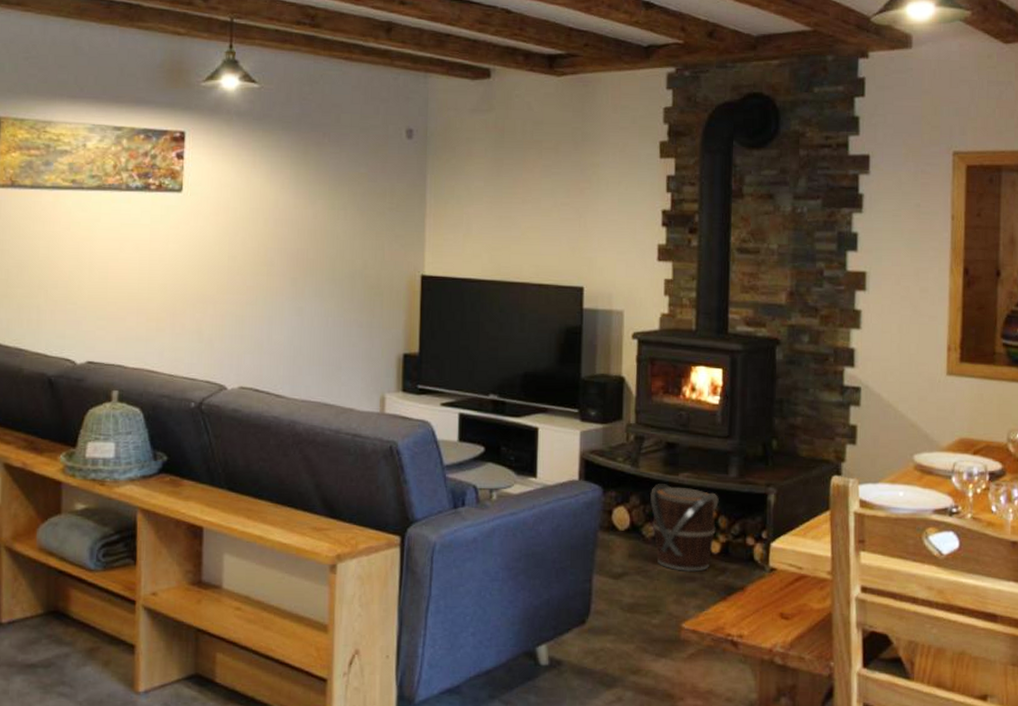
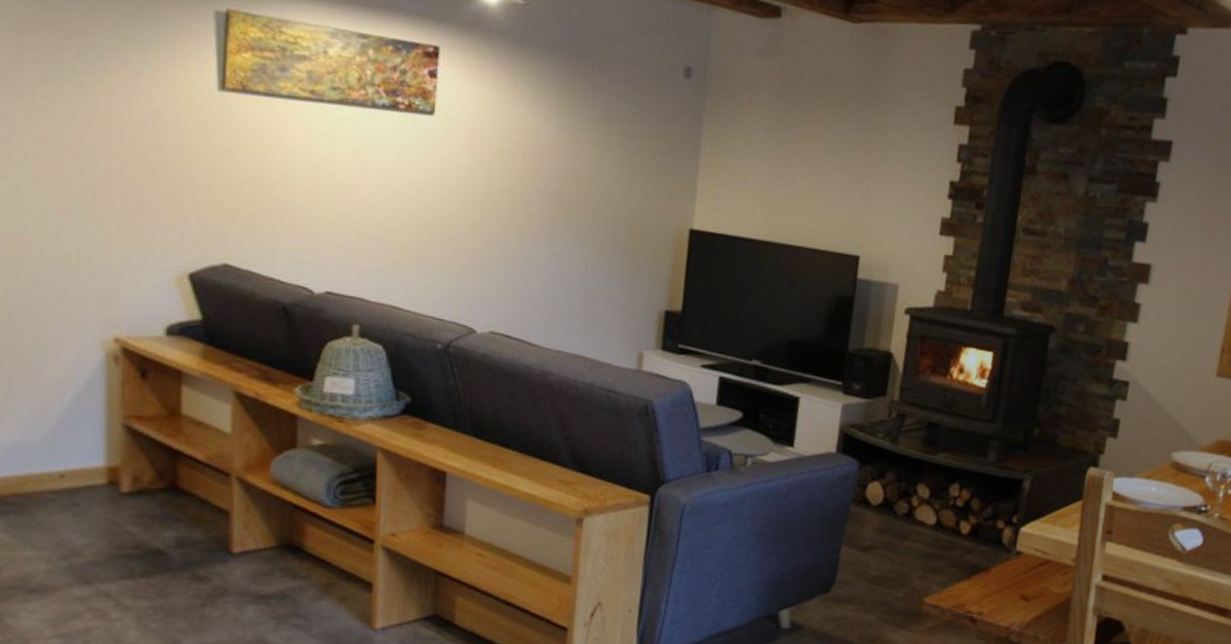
bucket: present [650,483,719,572] -> none [905,461,975,550]

